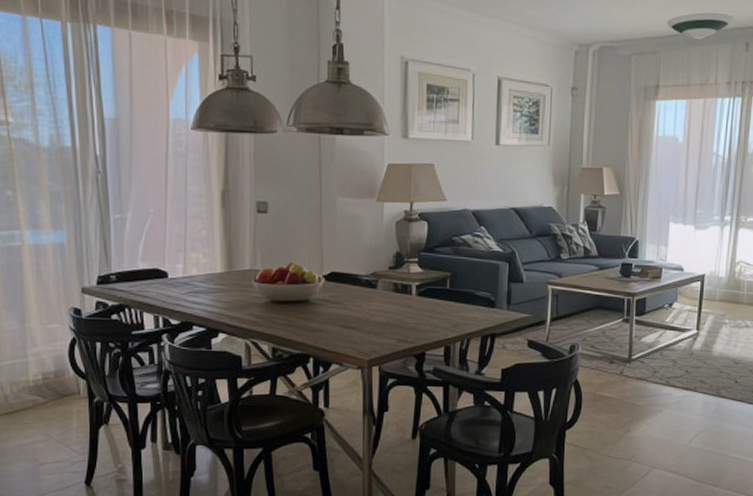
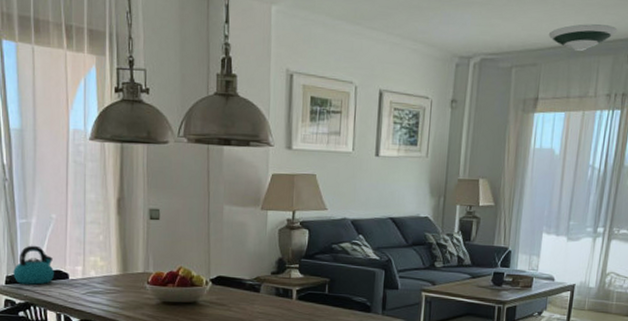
kettle: none [106,242,151,285] -> present [13,245,54,285]

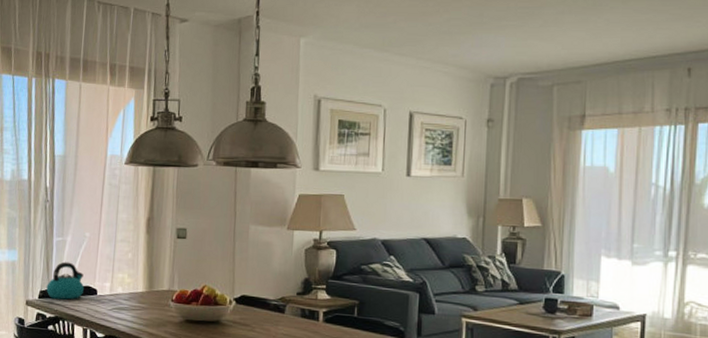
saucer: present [548,24,618,51] -> none [592,40,673,66]

